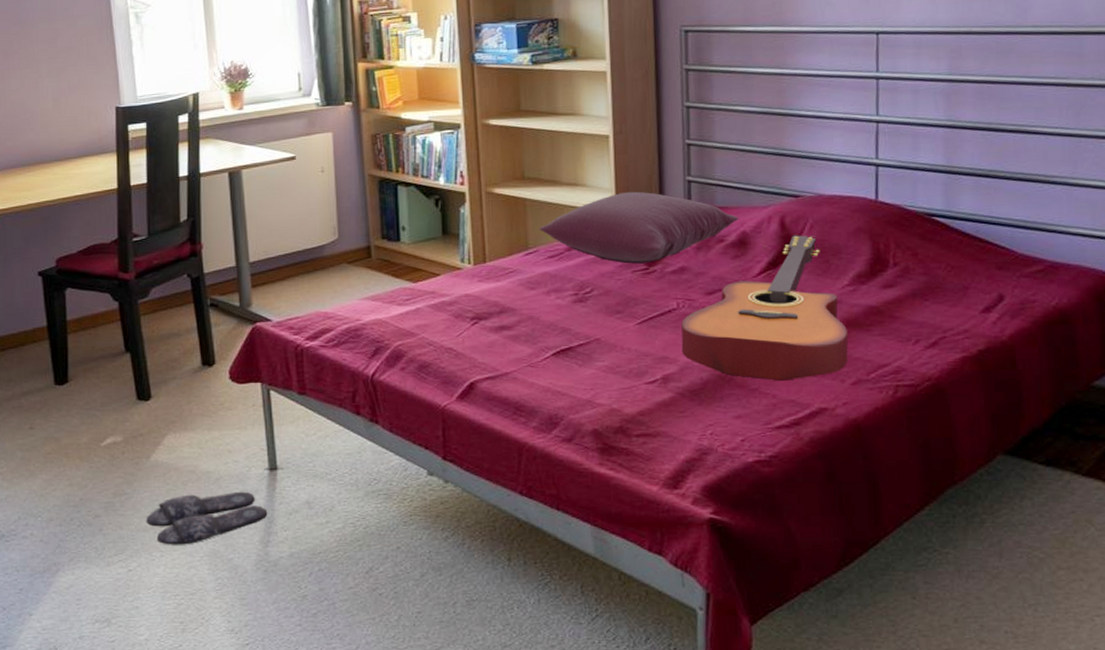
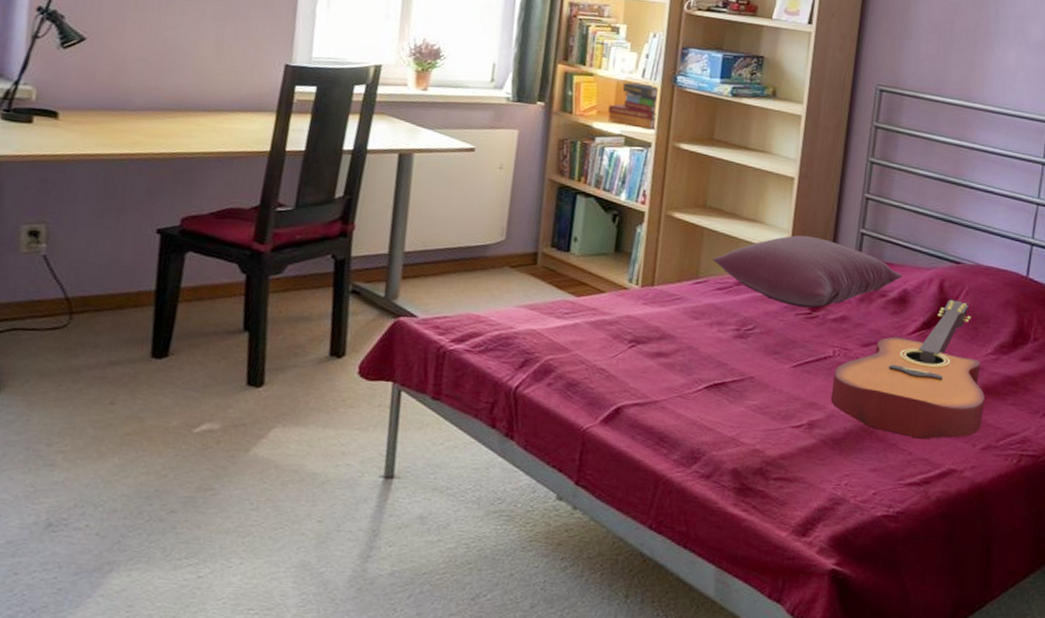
slippers: present [146,491,267,545] -> none [230,496,373,552]
books: none [412,65,463,111] -> present [607,82,659,130]

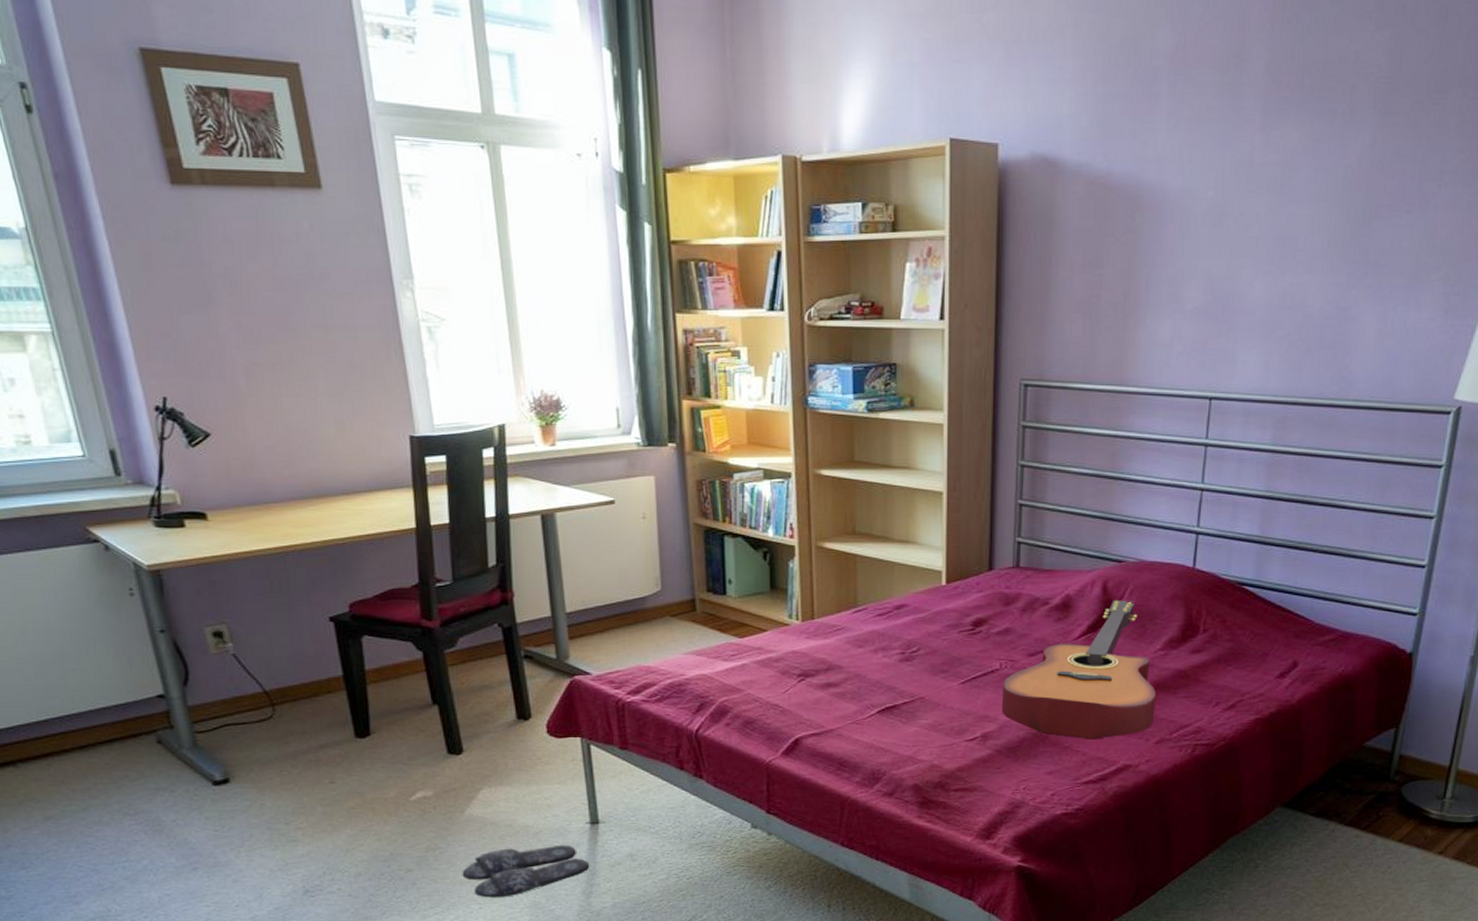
slippers: none [230,496,373,552] -> present [462,844,589,898]
books: present [607,82,659,130] -> none [741,408,794,459]
pillow: present [712,235,903,309] -> none [869,551,1064,624]

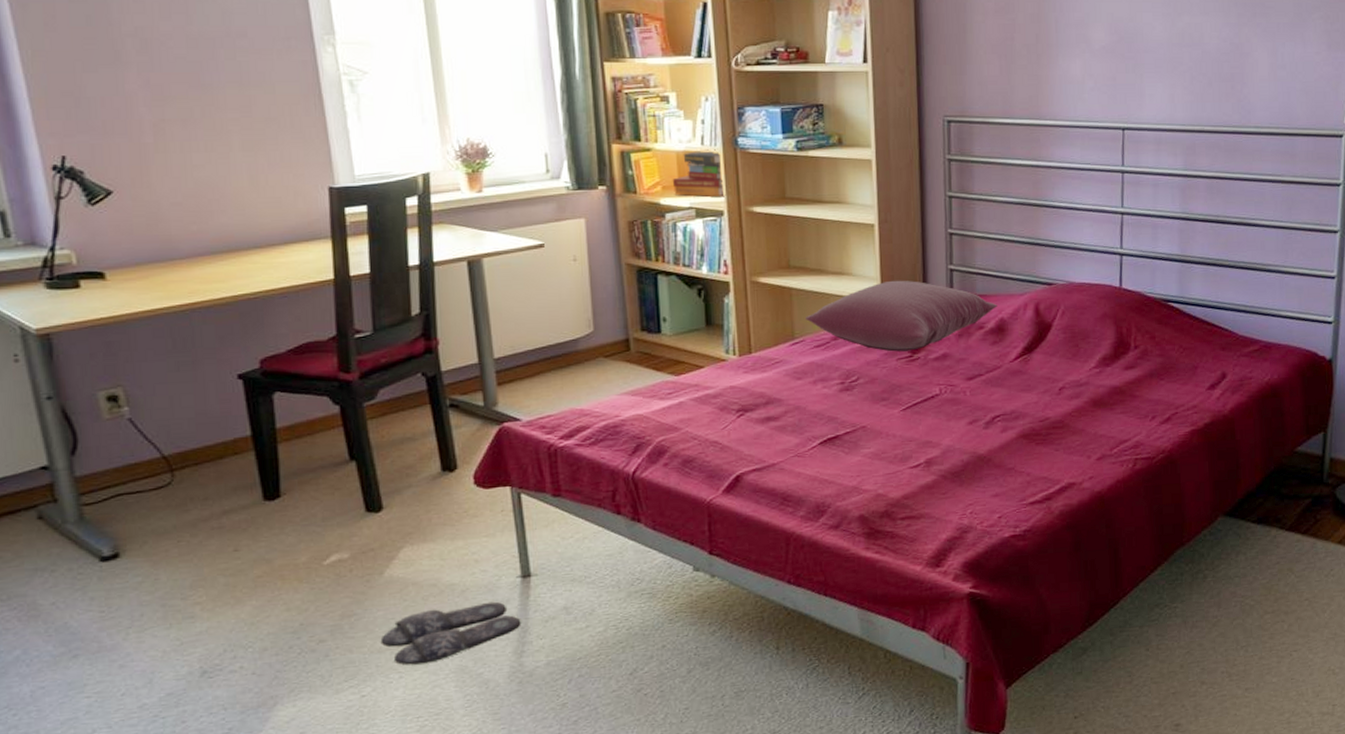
books: none [741,408,794,459] -> present [672,149,726,198]
pillow: none [869,551,1064,624] -> present [806,280,997,352]
guitar: present [1001,600,1157,739] -> none [943,321,1095,460]

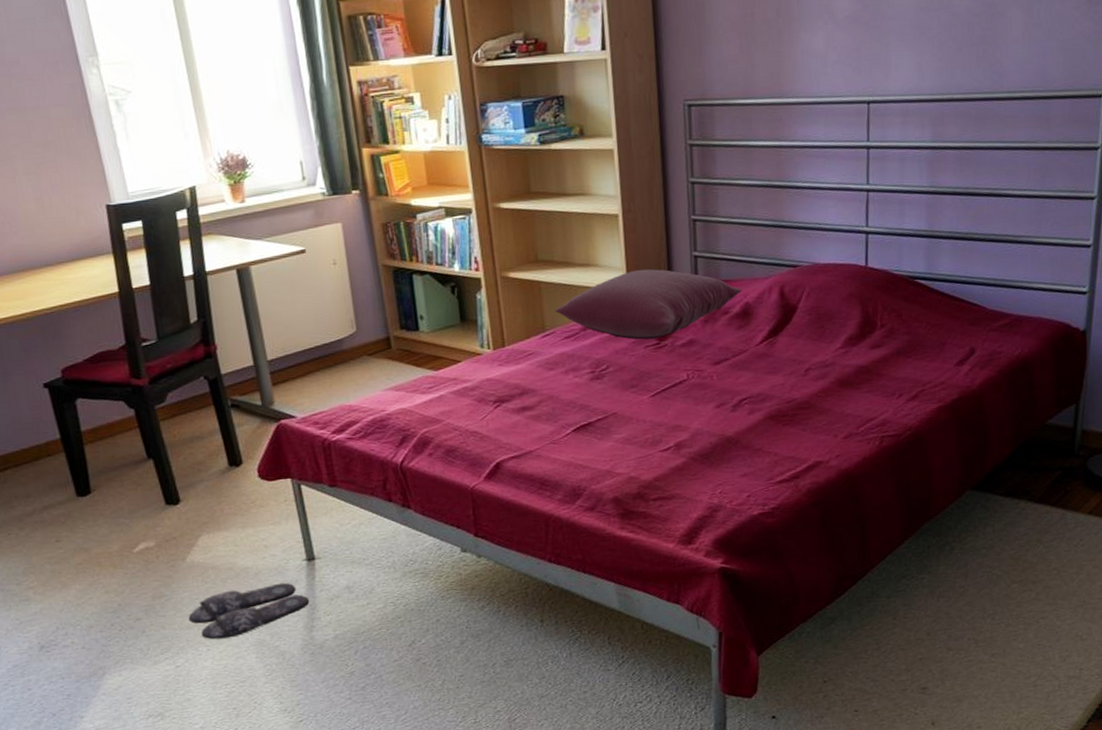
books: present [672,149,726,198] -> none [421,148,473,196]

